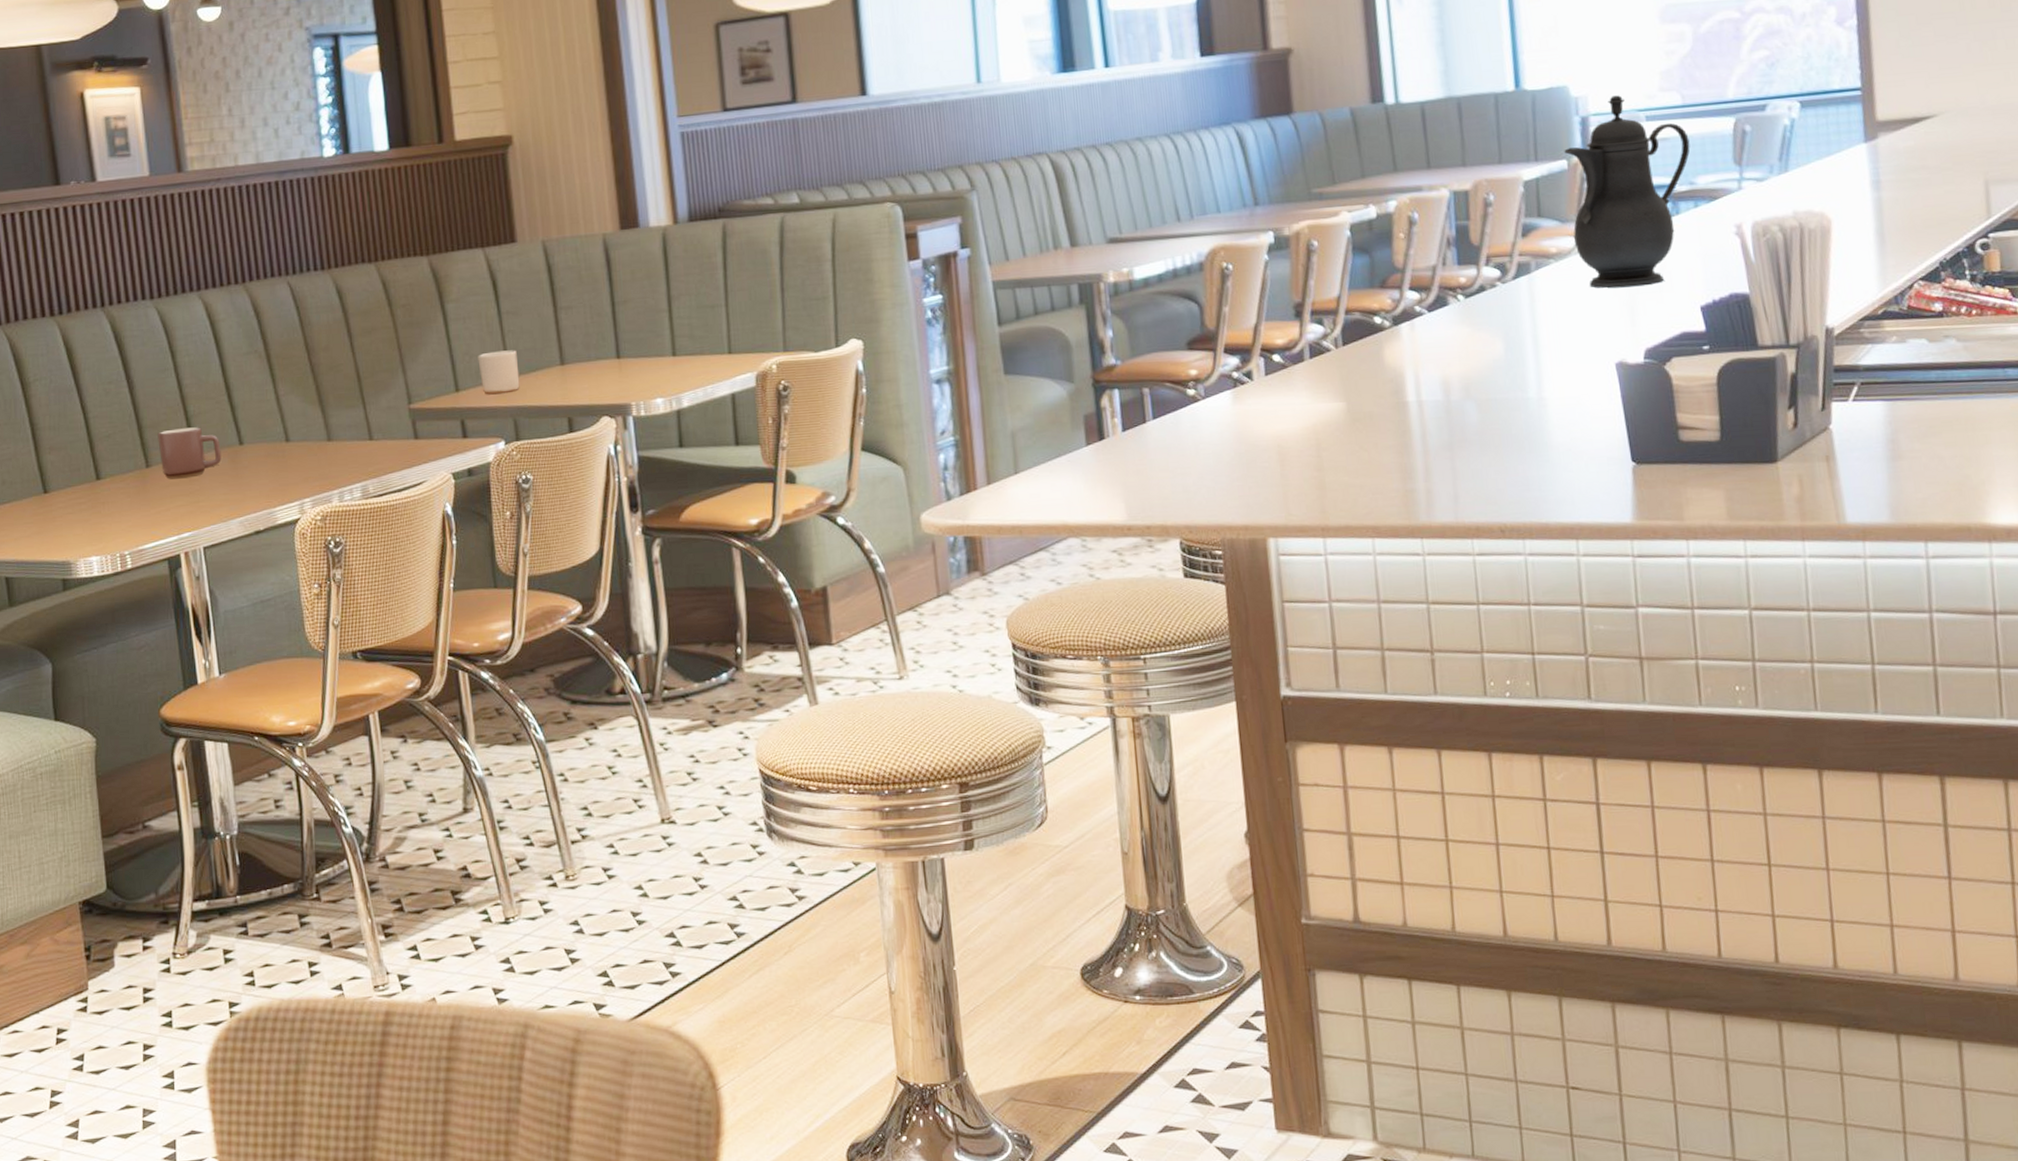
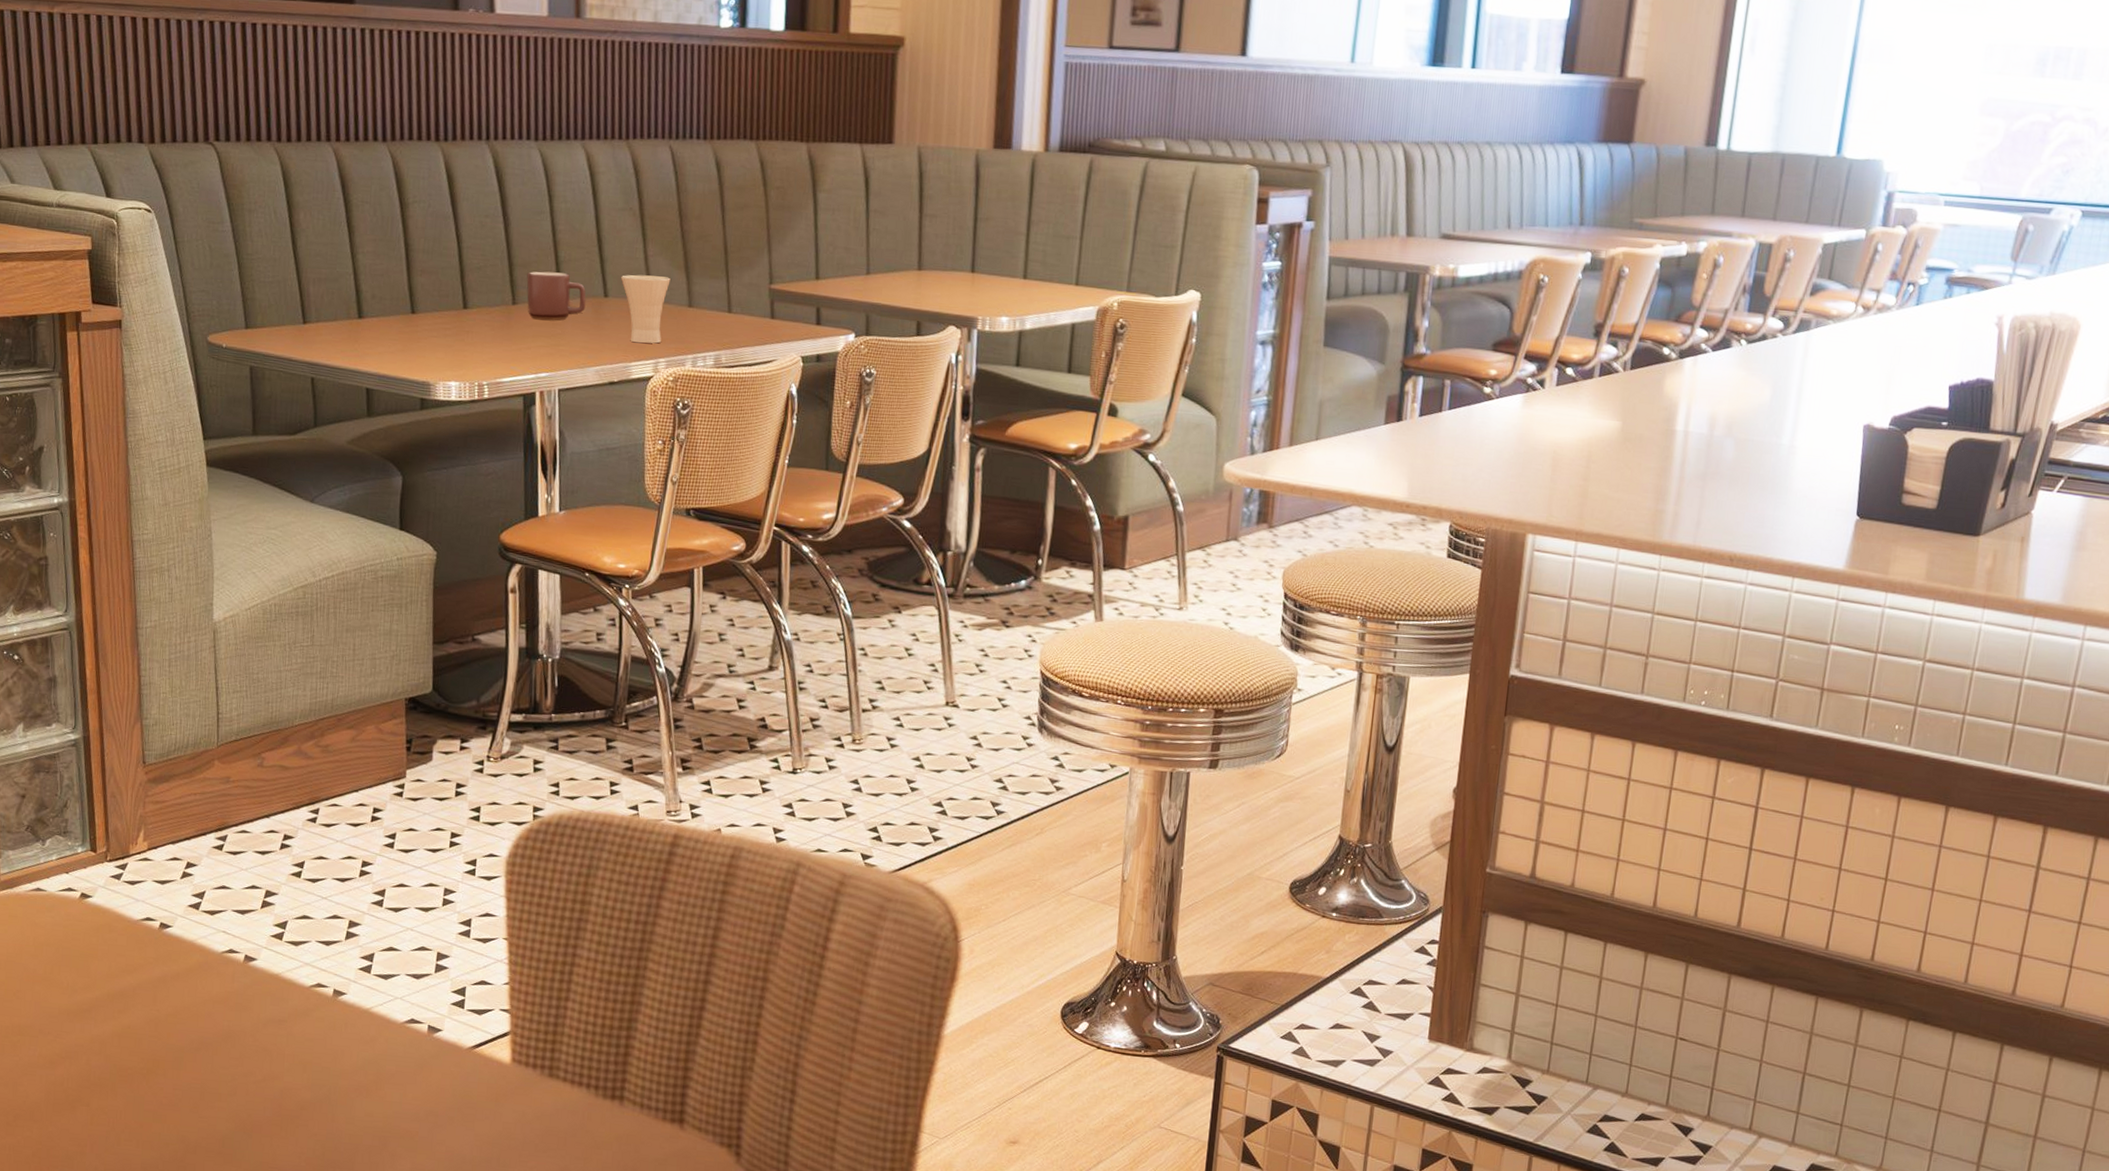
cup: none [253,414,306,487] -> present [620,274,671,344]
mug: present [477,350,520,395] -> none [840,246,879,289]
coffeepot: present [1564,95,1690,288] -> none [1854,176,1978,359]

